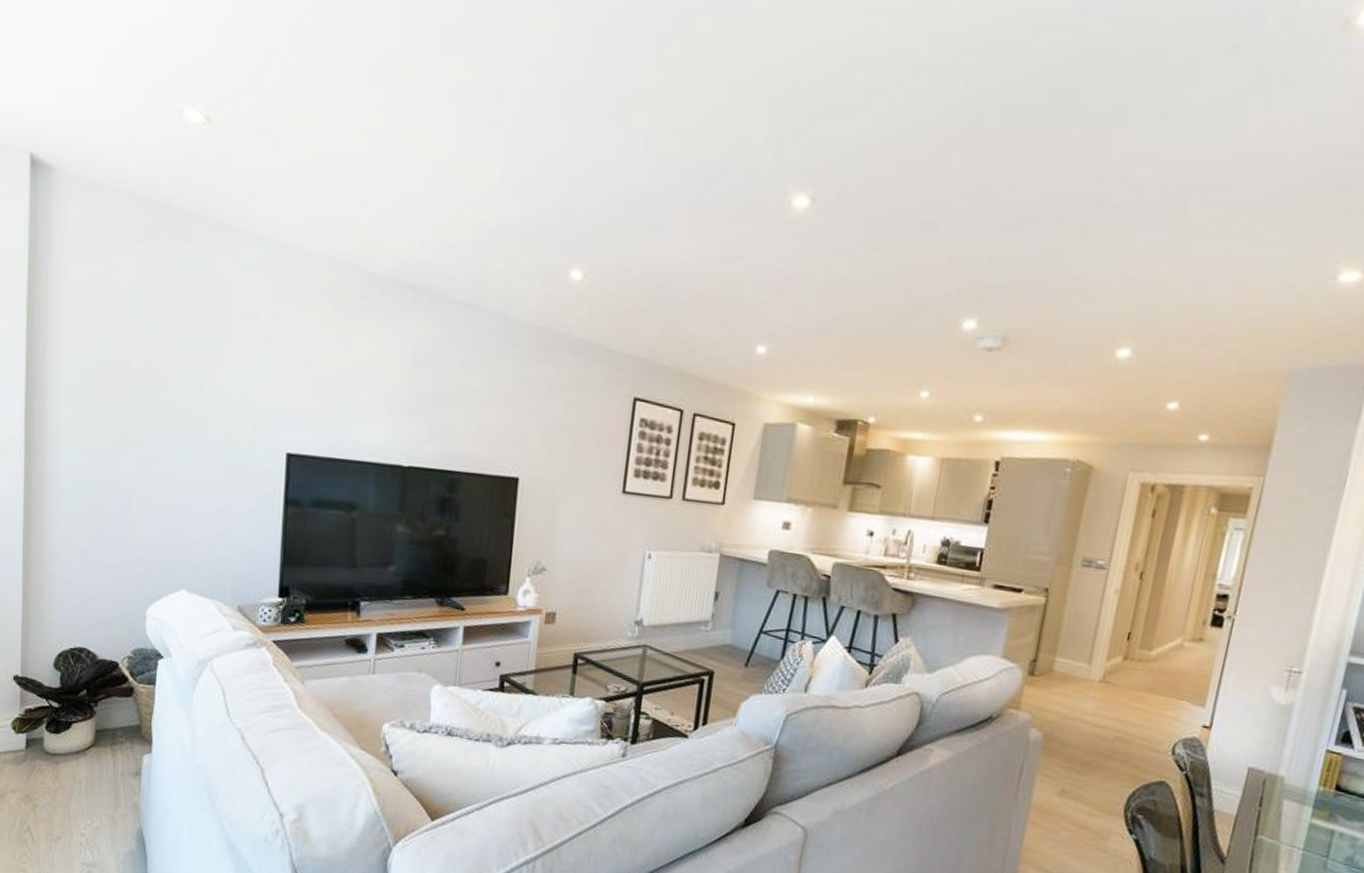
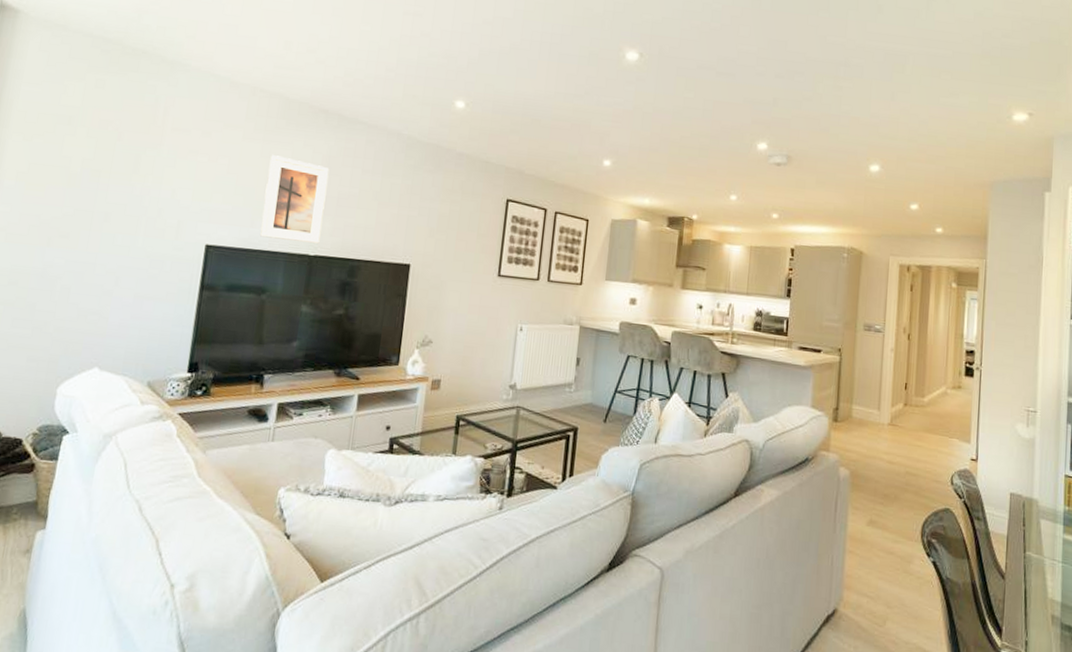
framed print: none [345,344,421,453] -> present [259,155,330,245]

